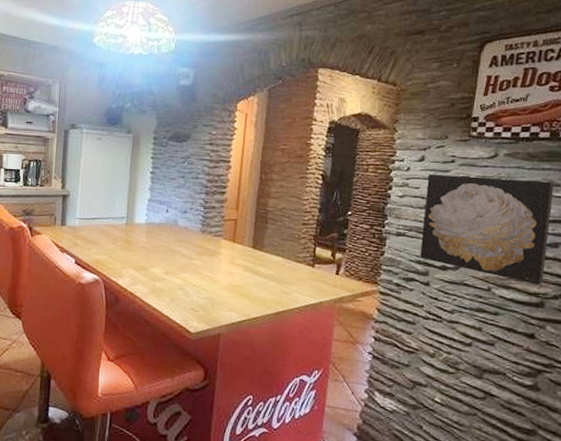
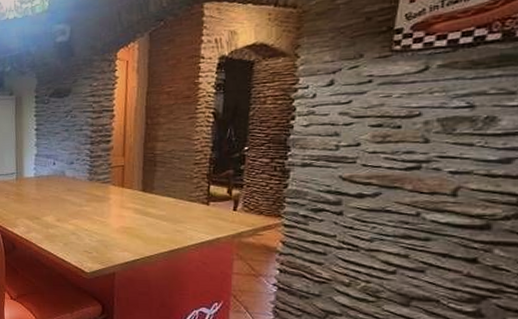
wall art: present [420,174,554,285] -> none [330,90,506,206]

